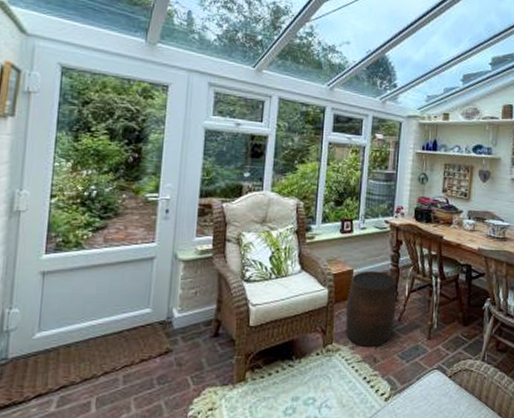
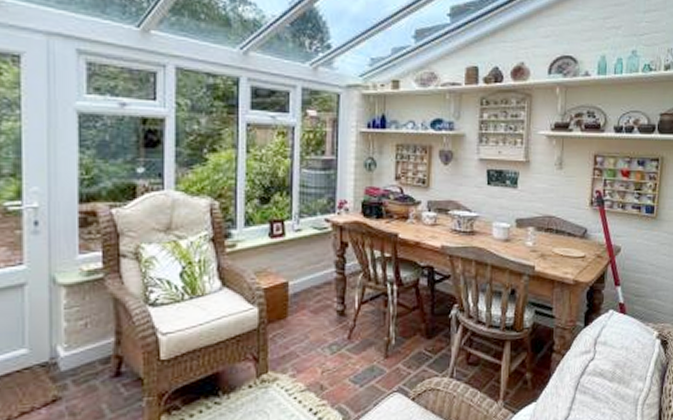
stool: present [345,270,397,347] -> none [282,281,345,373]

